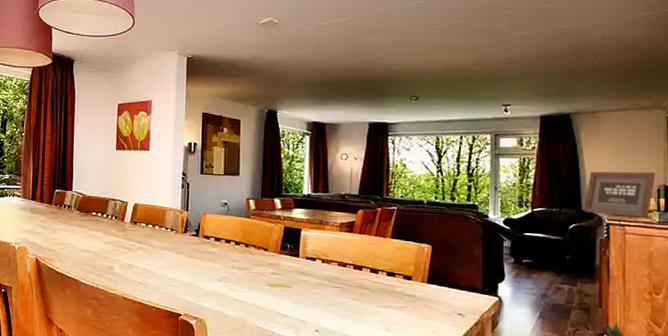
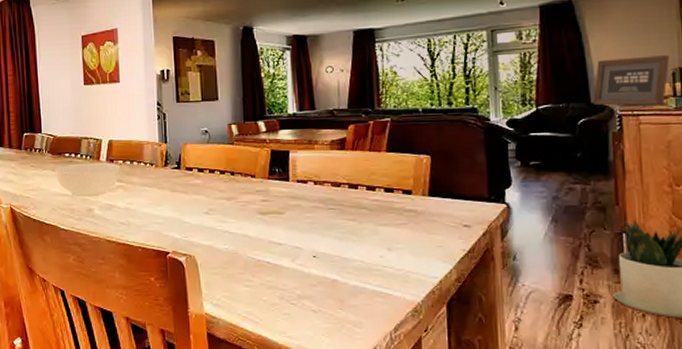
bowl: none [80,222,144,255] -> present [54,162,121,197]

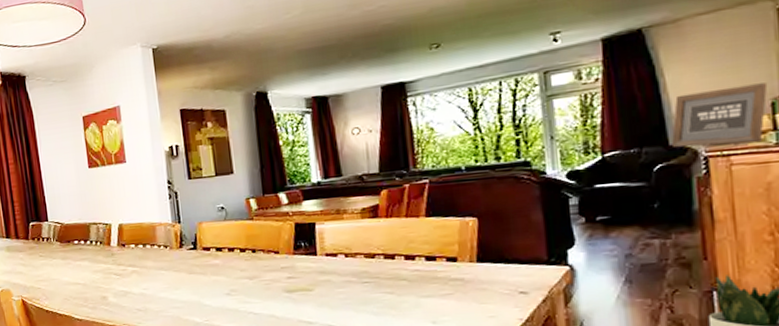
bowl: present [54,162,121,197] -> none [64,247,134,285]

